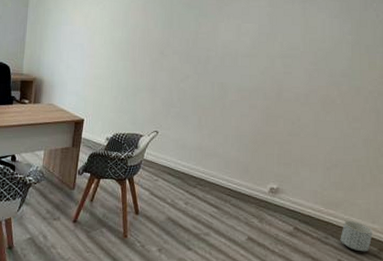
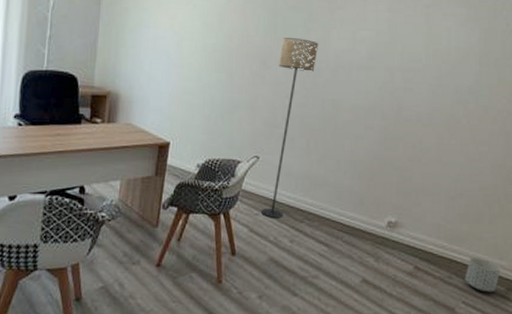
floor lamp: none [159,31,209,184] -> present [260,37,319,218]

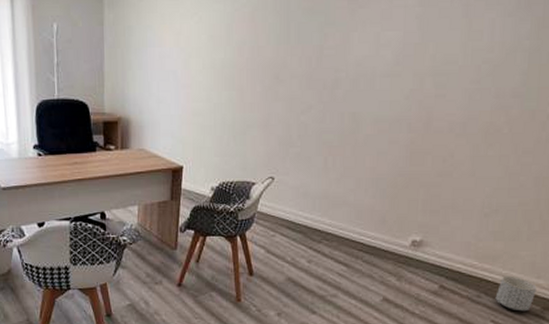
floor lamp: present [260,37,319,218] -> none [277,46,338,239]

